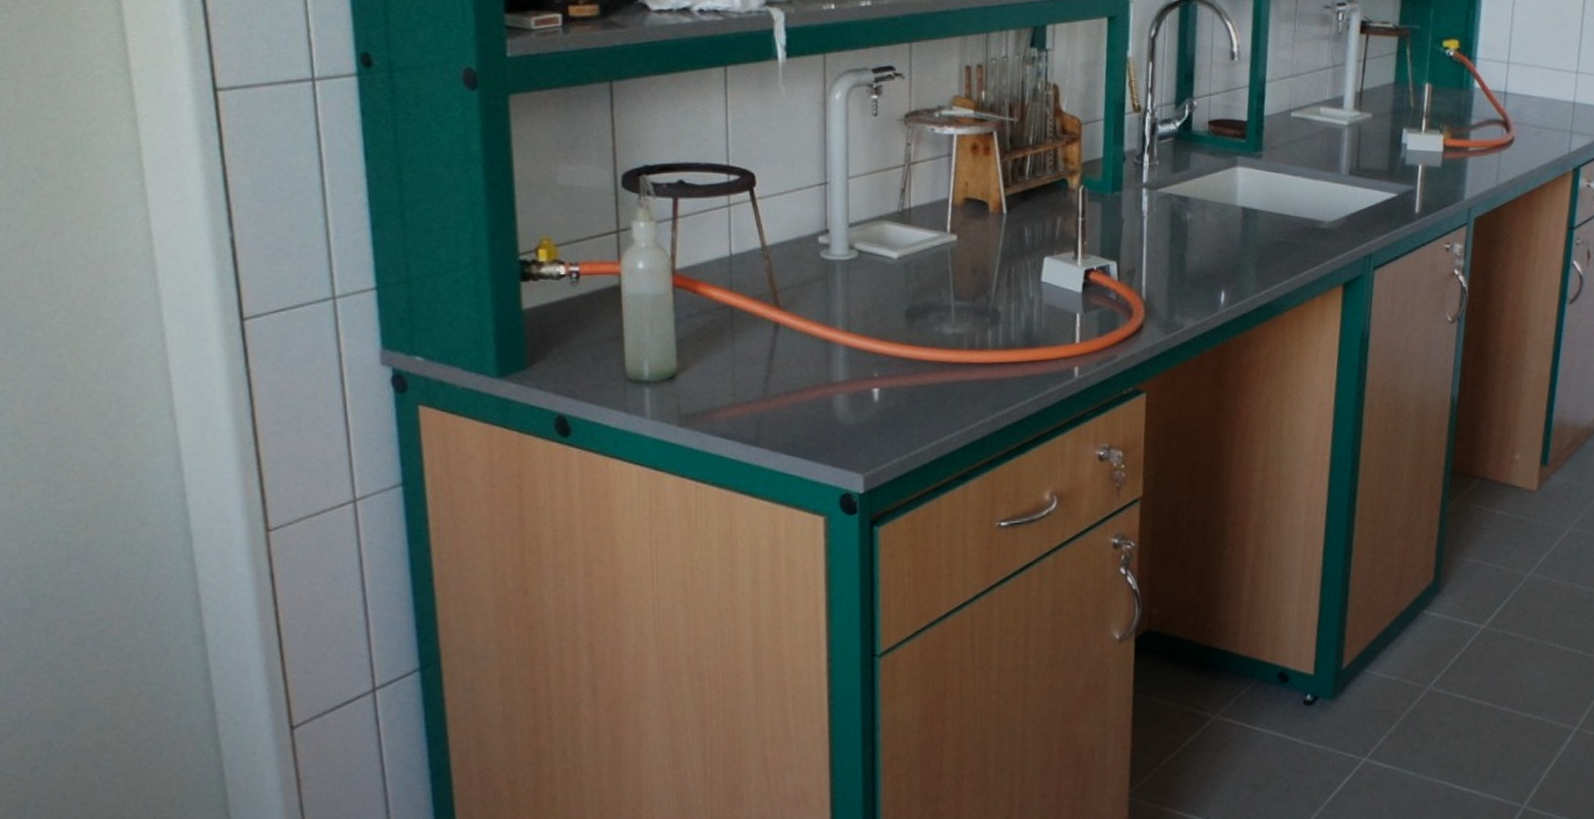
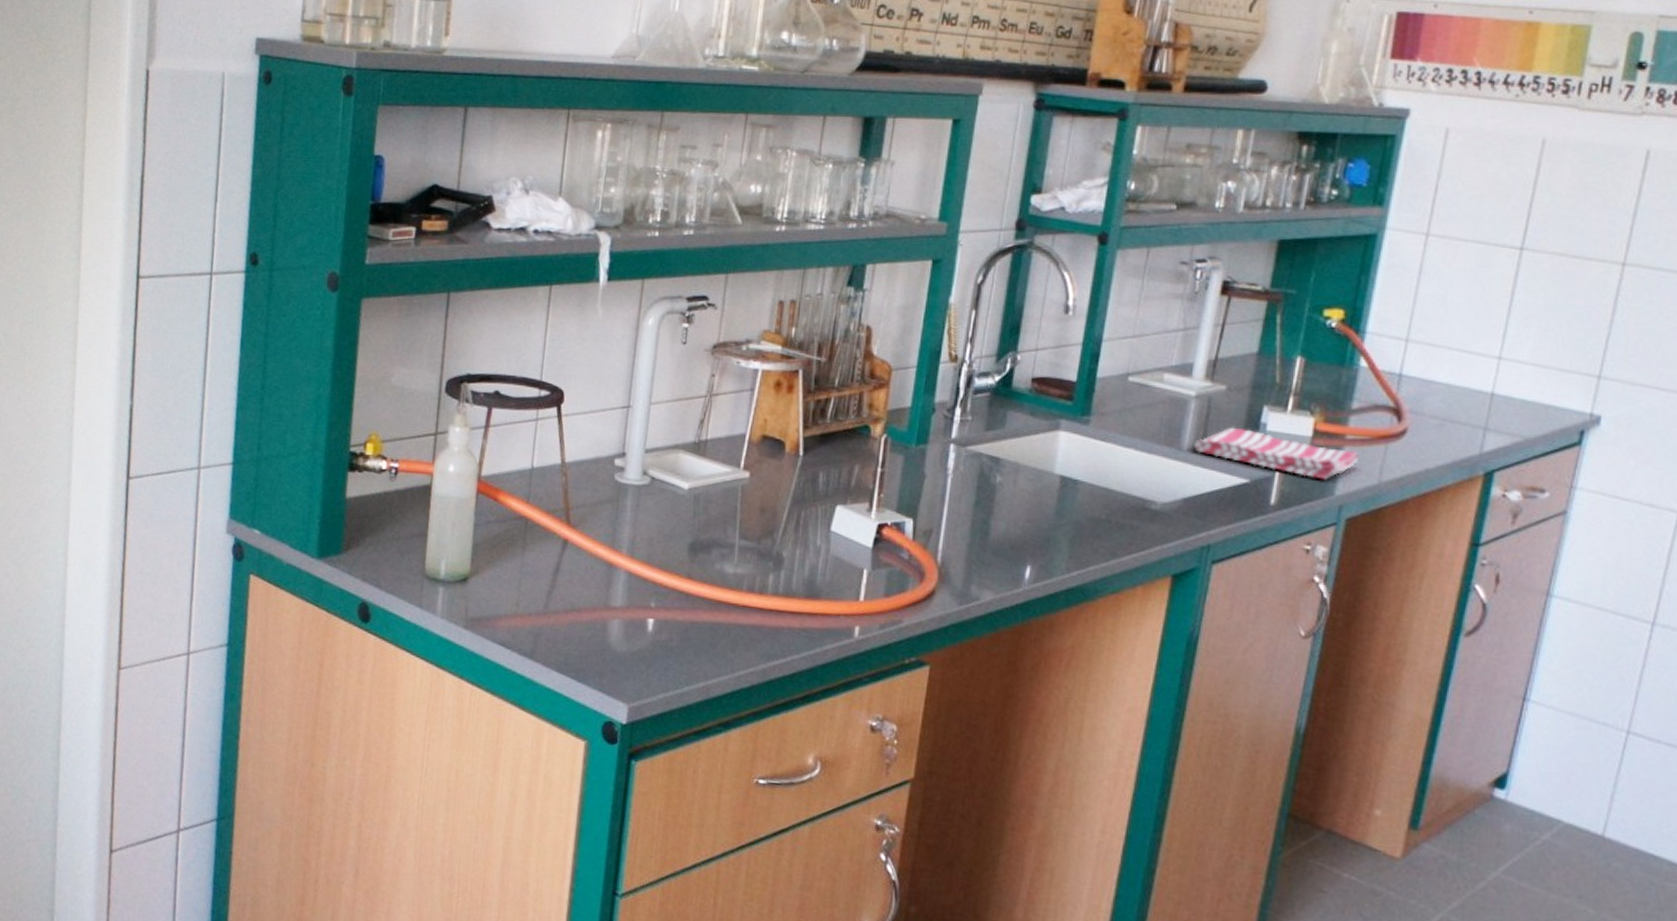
dish towel: none [1351,149,1481,188] -> present [1194,427,1360,480]

